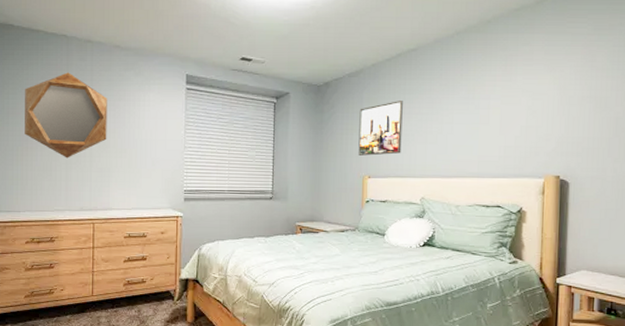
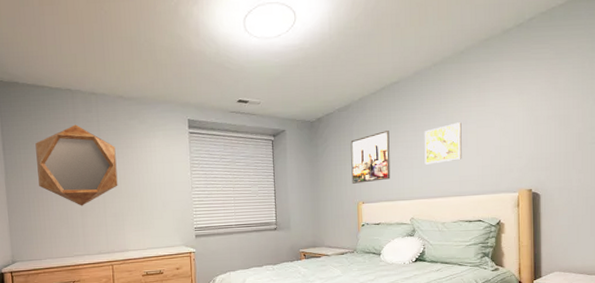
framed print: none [440,97,484,141] -> present [424,122,462,165]

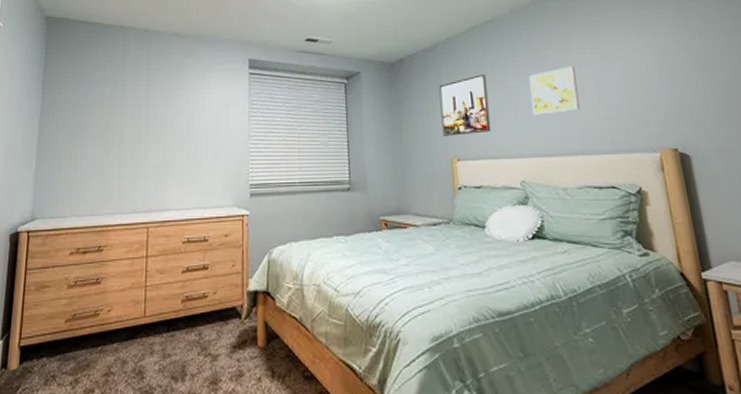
home mirror: present [35,124,118,206] -> none [75,63,165,154]

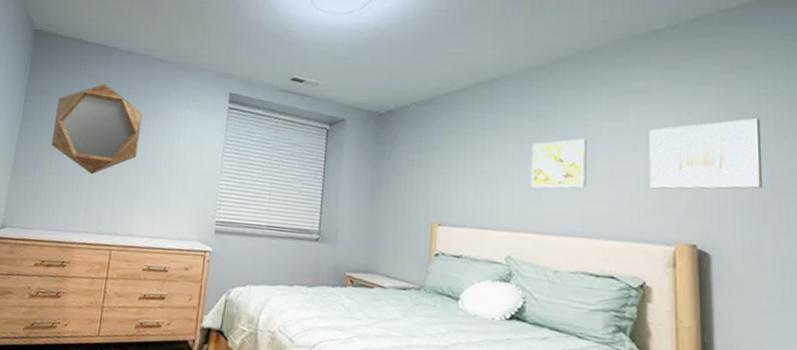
home mirror: none [75,63,165,154] -> present [51,83,143,175]
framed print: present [439,73,491,136] -> none [426,135,483,200]
wall art: none [624,33,722,104] -> present [649,118,763,190]

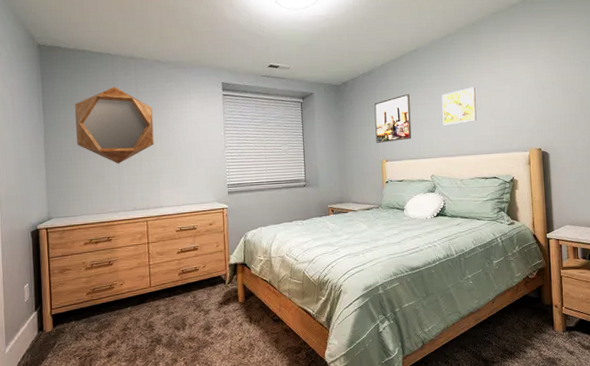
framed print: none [426,135,483,200] -> present [374,93,412,143]
wall art: present [649,118,763,190] -> none [512,60,576,116]

